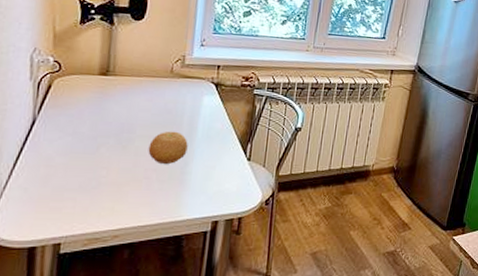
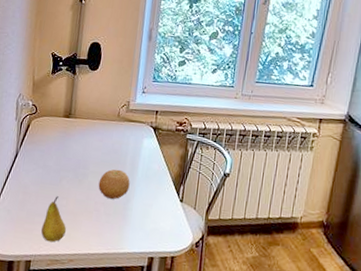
fruit: none [74,166,109,219] -> present [41,196,67,243]

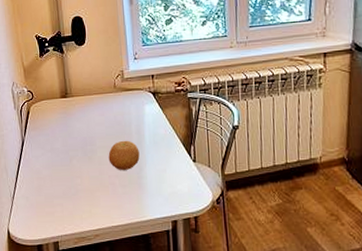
fruit: present [41,196,67,243] -> none [62,176,87,221]

